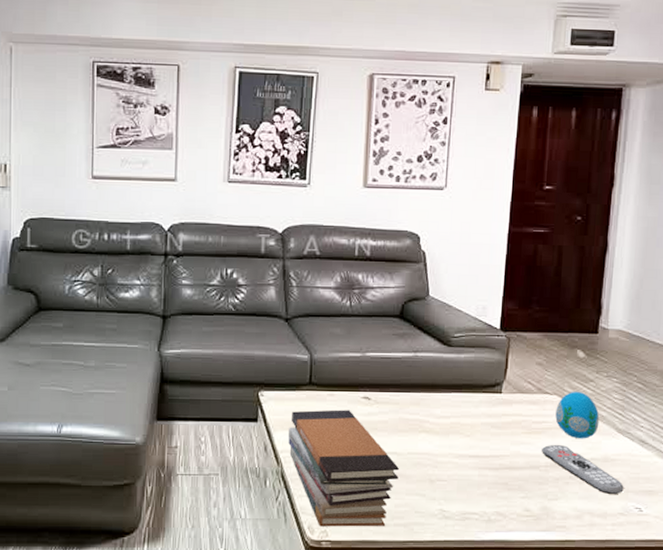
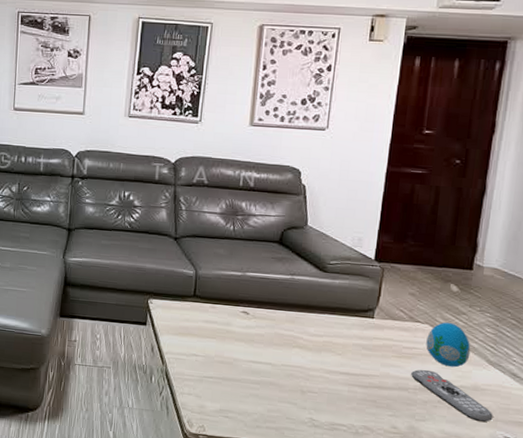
book stack: present [288,409,399,527] -> none [173,319,273,428]

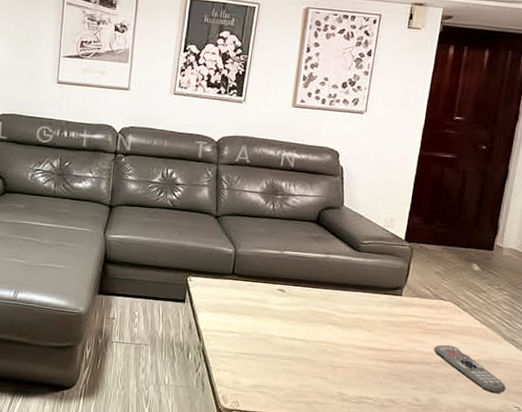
decorative egg: present [426,322,471,368] -> none [448,299,489,343]

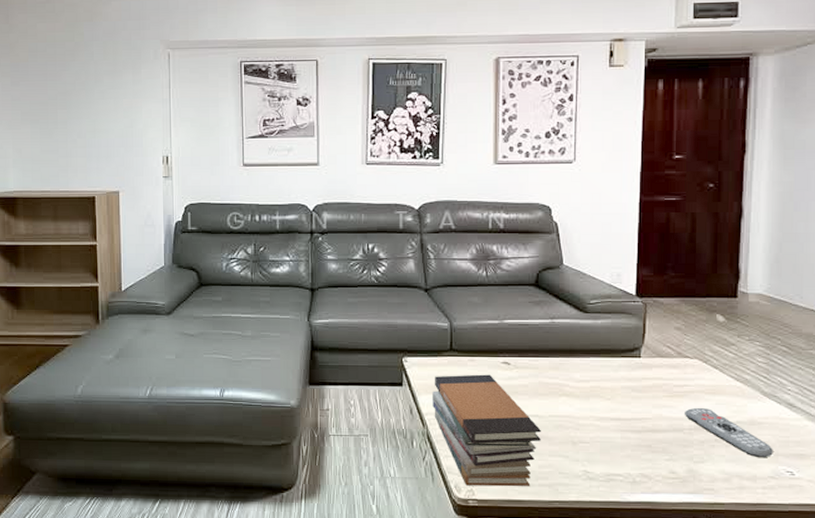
book stack: none [210,296,306,402] -> present [433,374,541,487]

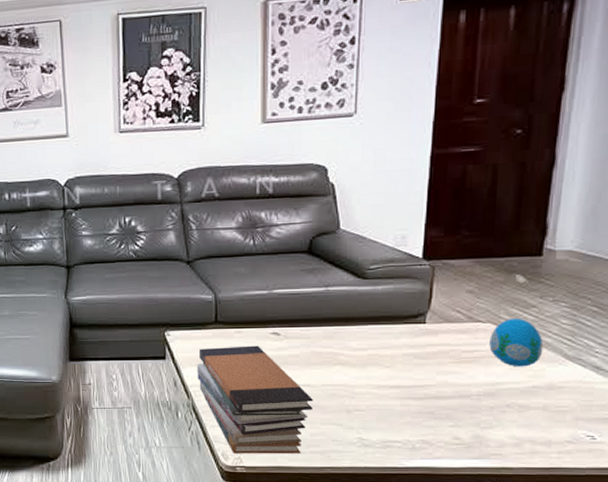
remote control: present [685,407,773,457] -> none [473,373,573,422]
decorative egg: none [697,355,744,403] -> present [489,318,544,367]

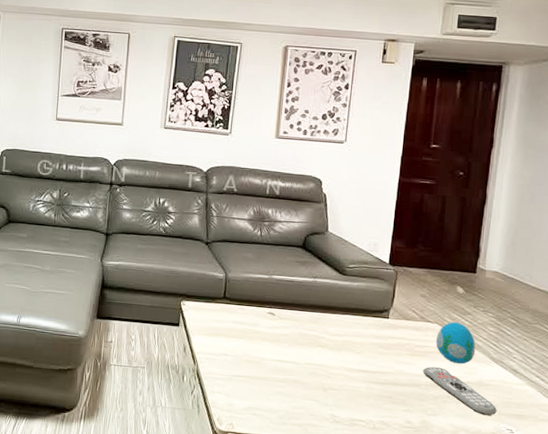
book stack: present [197,345,313,454] -> none [204,320,297,424]
remote control: none [473,373,573,422] -> present [423,366,497,415]

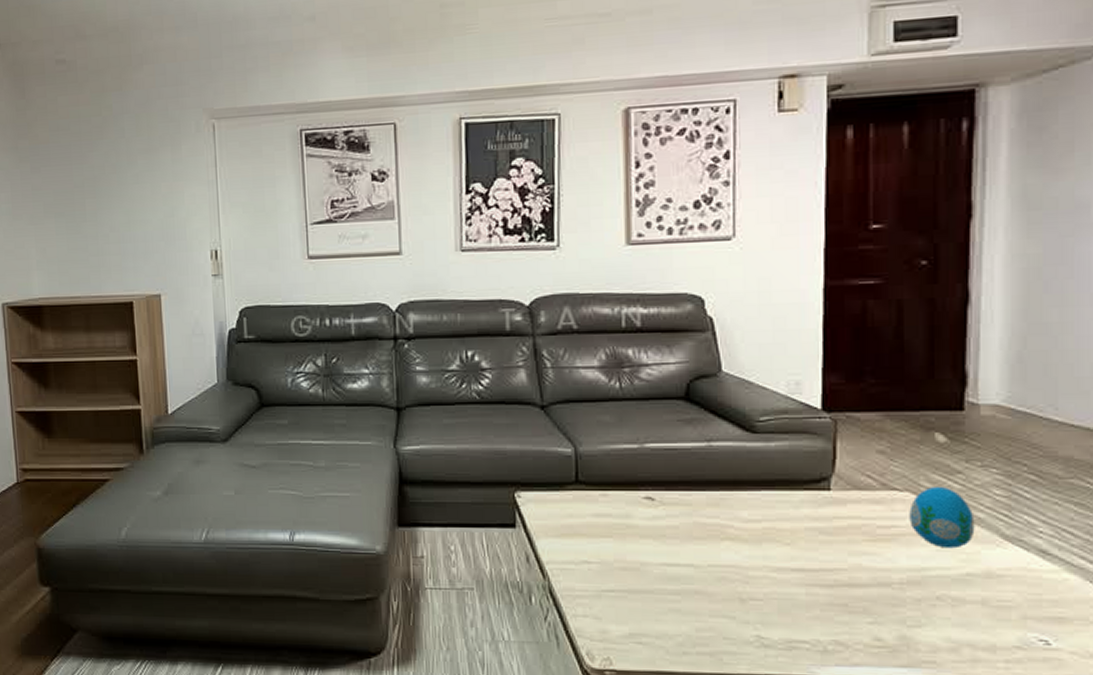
remote control: present [423,366,497,415] -> none [893,555,1019,621]

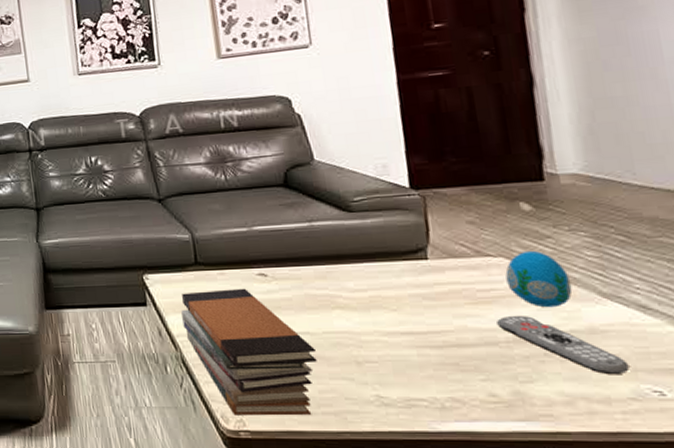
book stack: none [554,512,698,655] -> present [181,288,317,416]
remote control: none [893,555,1019,621] -> present [497,315,630,374]

